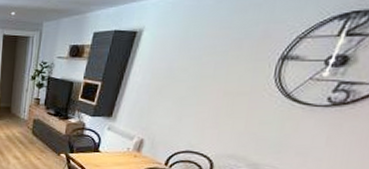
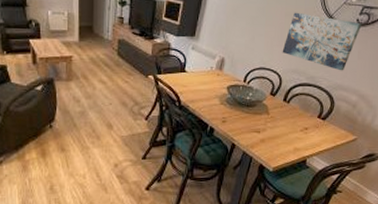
wall art: none [216,90,336,159] -> present [282,12,362,71]

